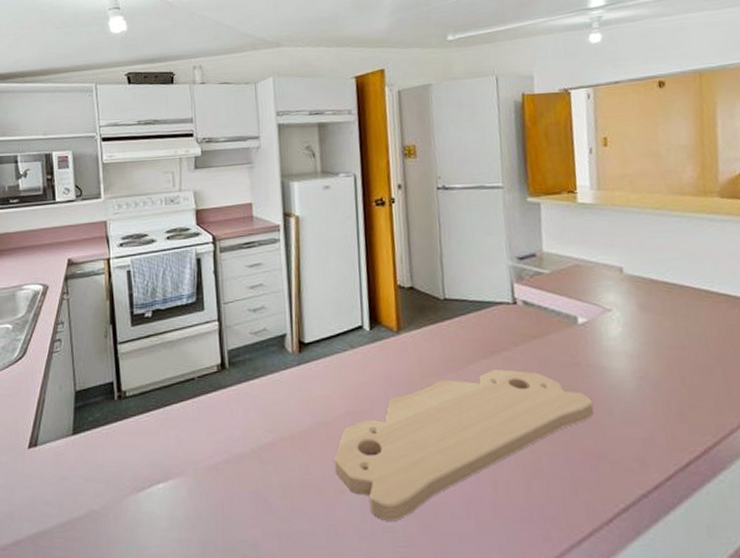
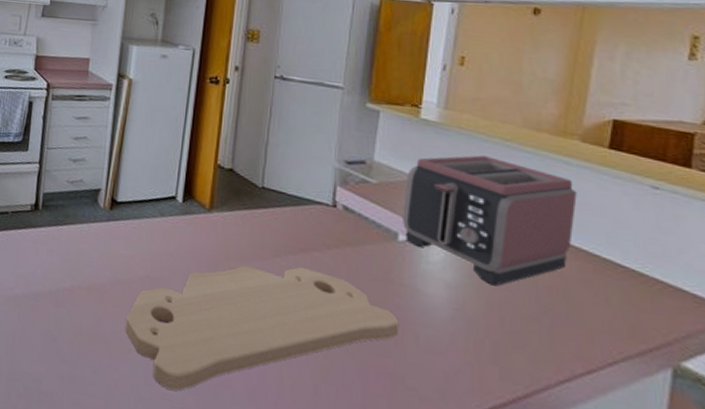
toaster: none [575,227,729,348] -> present [403,155,577,286]

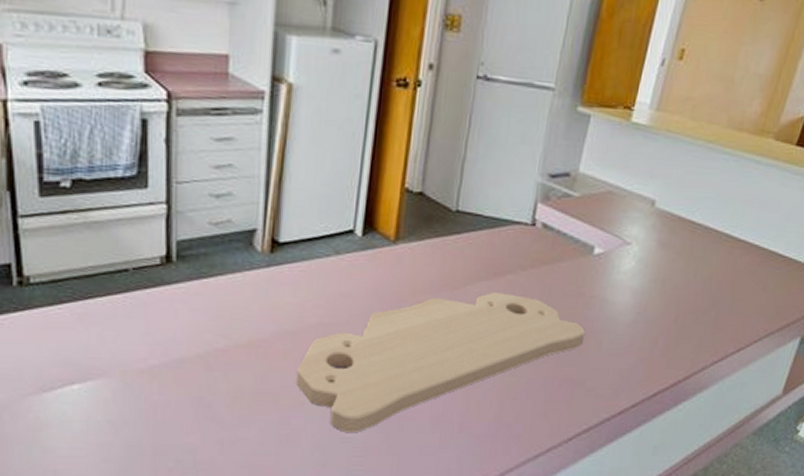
toaster: present [403,155,577,286] -> none [600,159,761,287]

